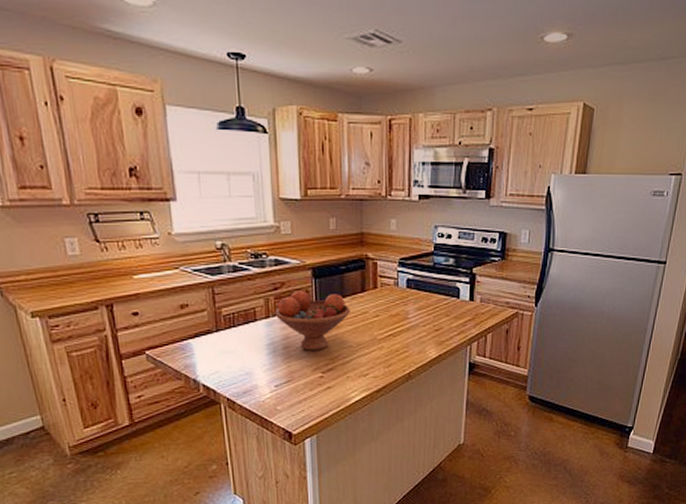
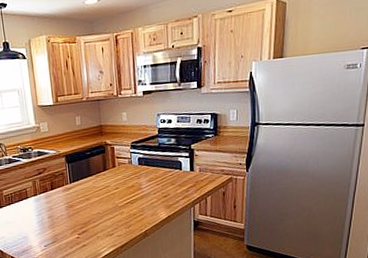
fruit bowl: present [274,290,350,350] -> none [40,173,96,218]

